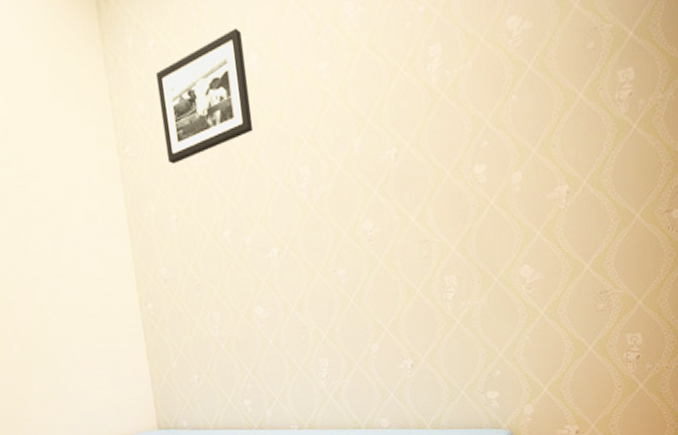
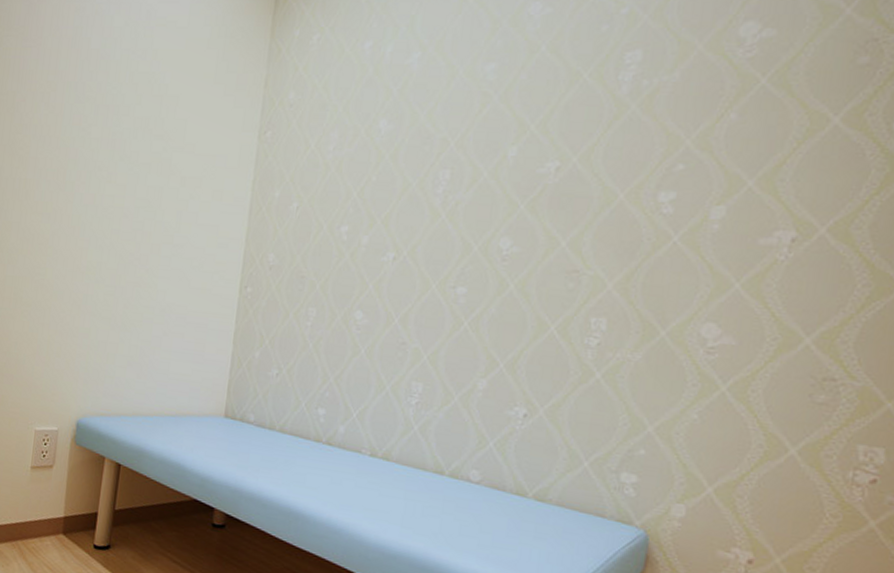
picture frame: present [155,28,254,164] -> none [303,26,409,153]

